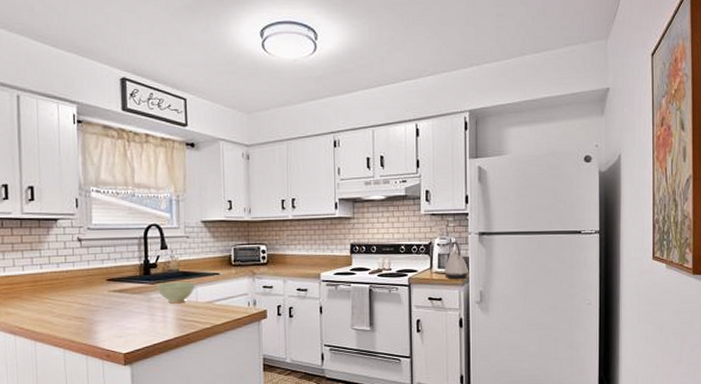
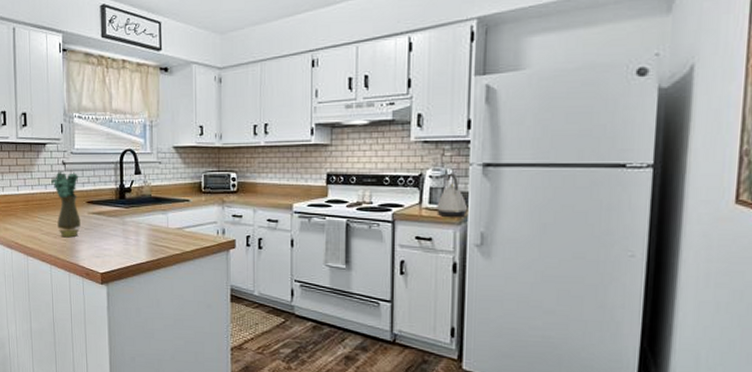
vase: none [64,245,100,319] -> present [51,169,81,238]
bowl: present [157,282,196,304] -> none [131,207,167,228]

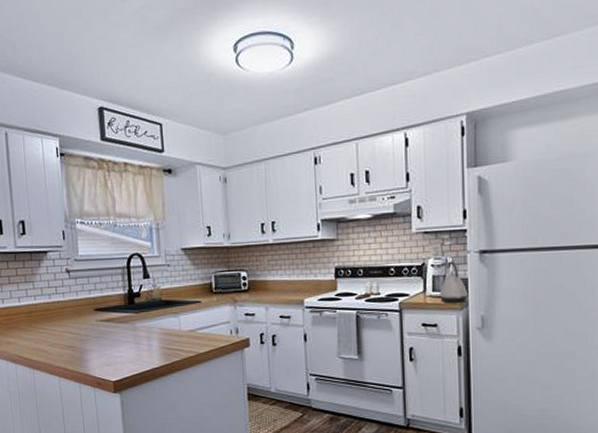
vase: present [51,169,81,238] -> none [55,277,89,348]

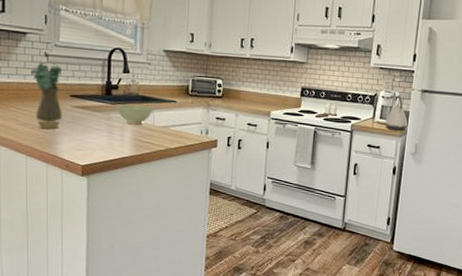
vase: none [55,277,89,348] -> present [31,60,62,130]
bowl: none [141,310,178,333] -> present [117,104,154,125]

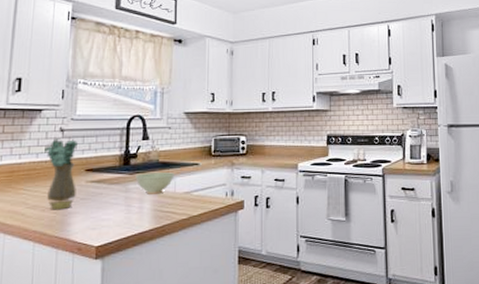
kettle: present [385,95,408,132] -> none [416,133,440,171]

